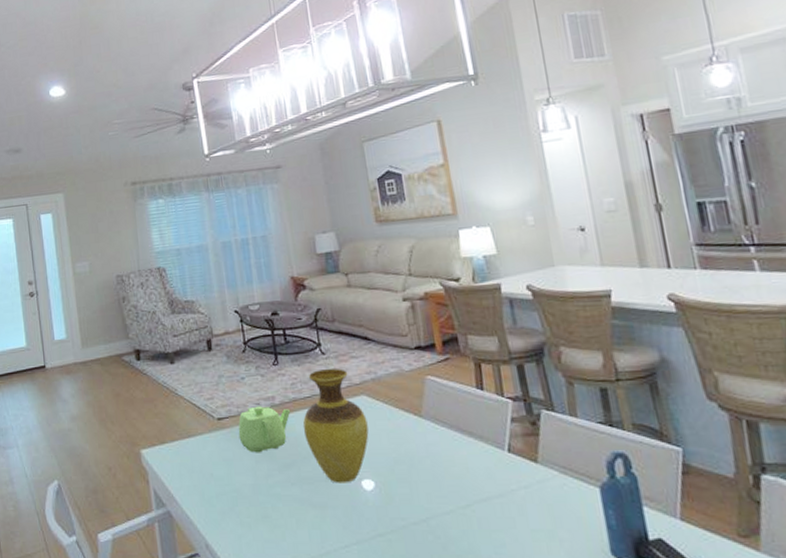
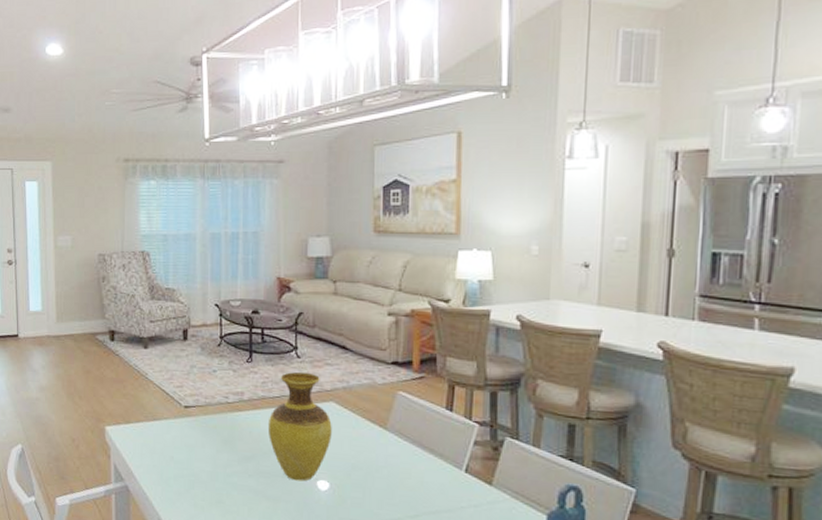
teapot: present [238,406,291,453] -> none [203,399,258,444]

